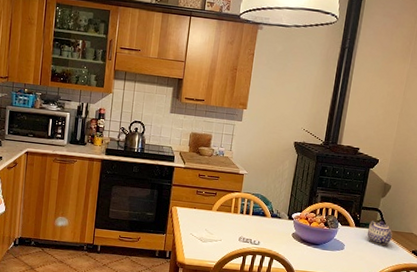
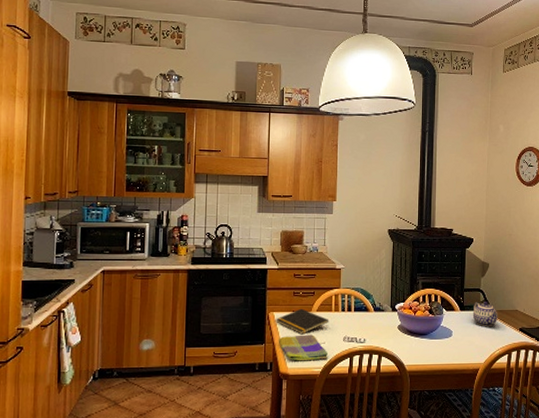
notepad: none [178,206,228,230] -> present [276,308,329,335]
dish towel: none [178,229,223,255] -> present [278,334,328,361]

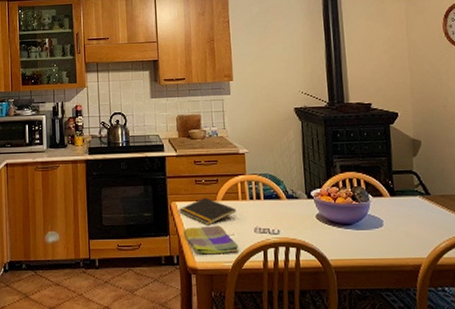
teapot: present [472,301,498,327] -> none [405,185,440,215]

